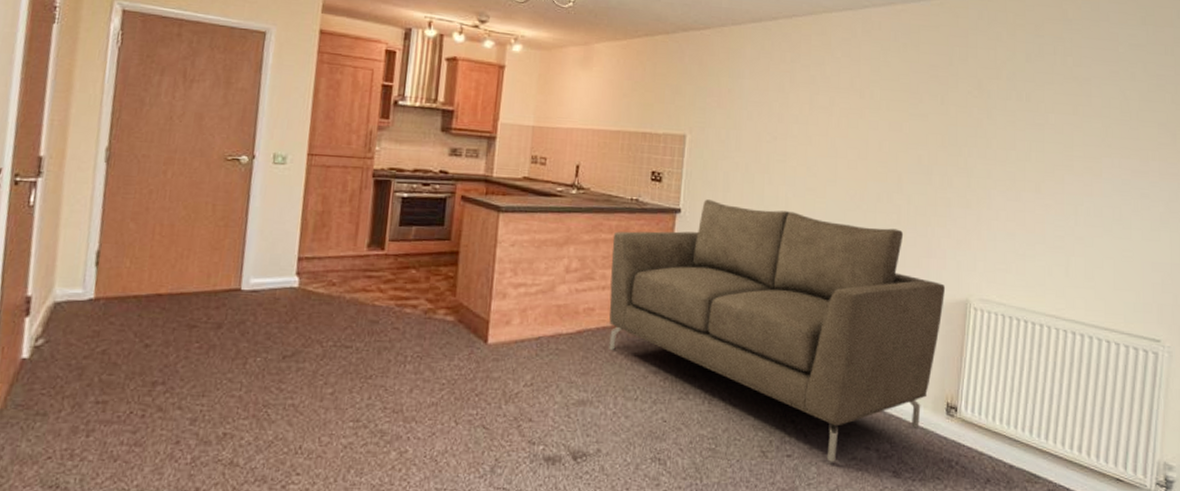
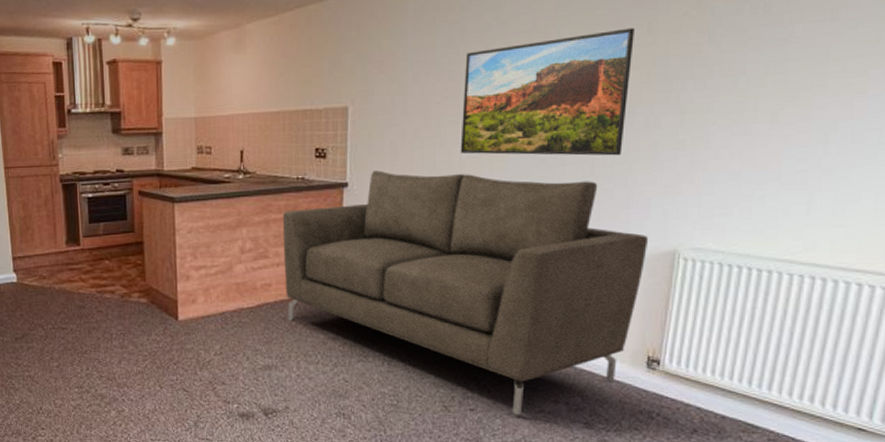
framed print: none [786,97,931,208] -> present [460,27,635,156]

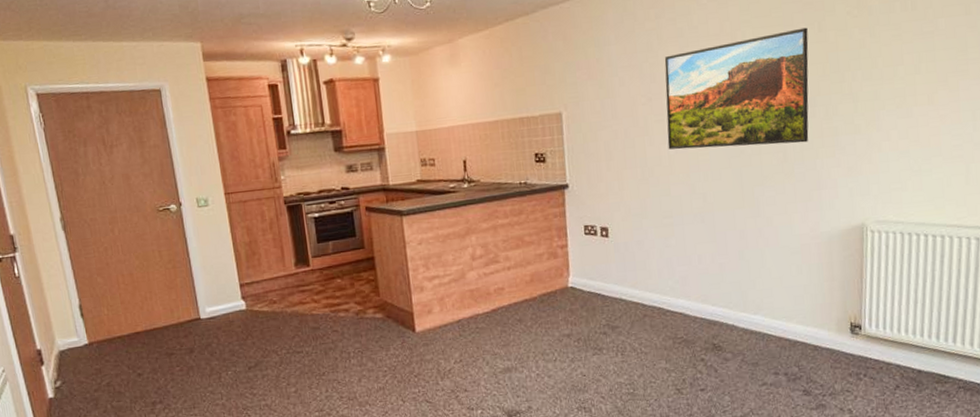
sofa: present [282,170,649,415] -> none [509,167,840,390]

